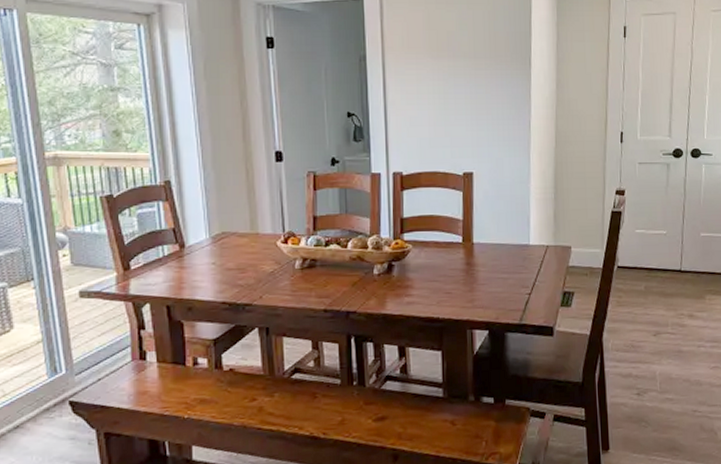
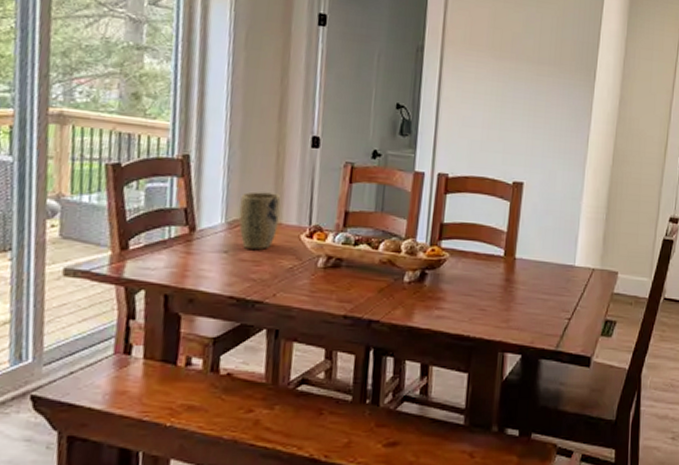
plant pot: none [220,206,256,259] -> present [239,191,281,250]

